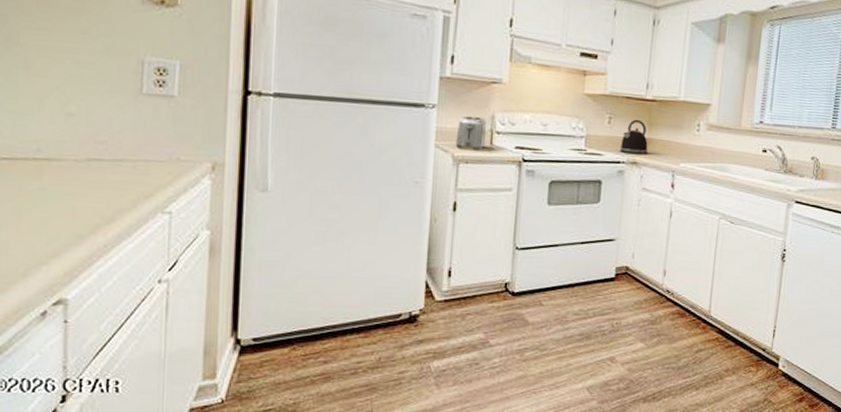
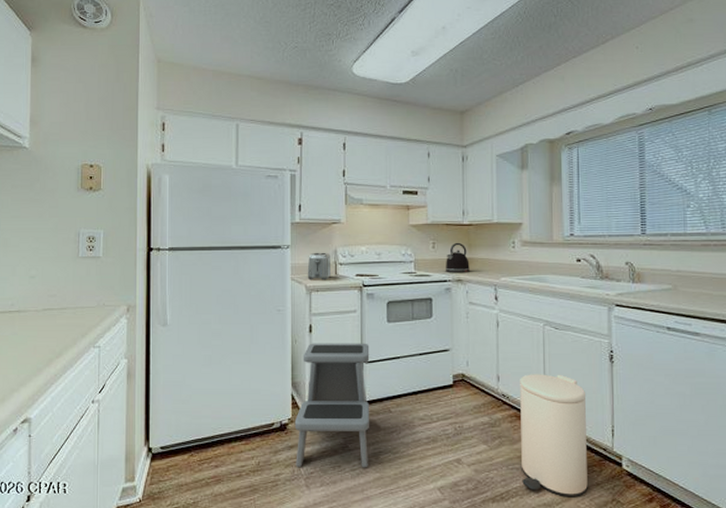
step stool: none [425,223,524,366] -> present [294,343,370,468]
pedal bin: none [676,270,753,397] -> present [520,374,588,498]

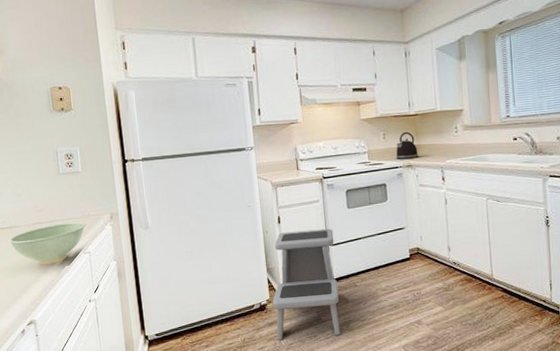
bowl: none [14,312,100,356] -> present [9,222,86,265]
toaster: present [307,252,332,281] -> none [271,150,294,177]
pedal bin: present [520,374,588,498] -> none [468,240,531,344]

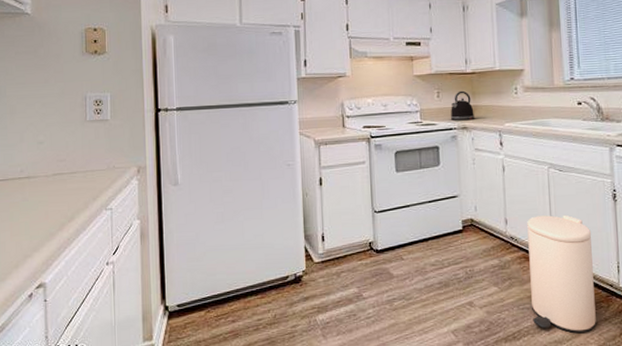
bowl: present [9,222,86,265] -> none [25,174,111,221]
step stool: present [272,228,340,341] -> none [308,193,383,319]
pedal bin: none [468,240,531,344] -> present [527,214,596,334]

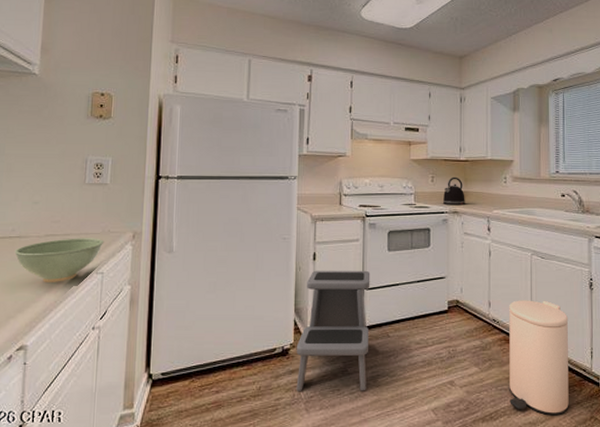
bowl: none [25,174,111,221] -> present [14,238,105,282]
step stool: none [308,193,383,319] -> present [296,270,370,392]

